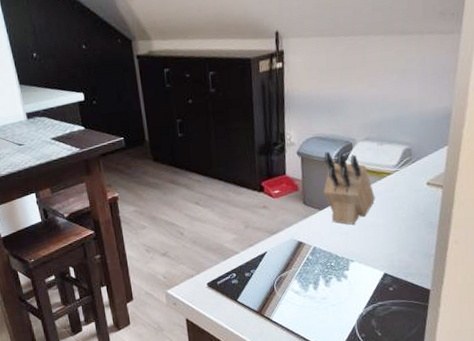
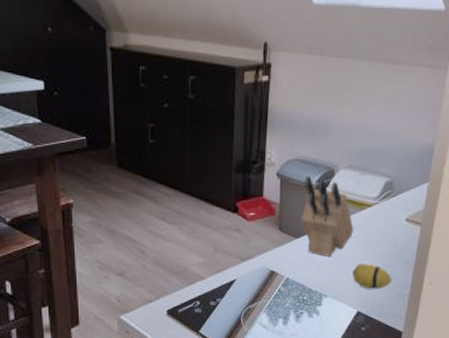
decorative egg: none [377,227,417,252] -> present [353,262,392,289]

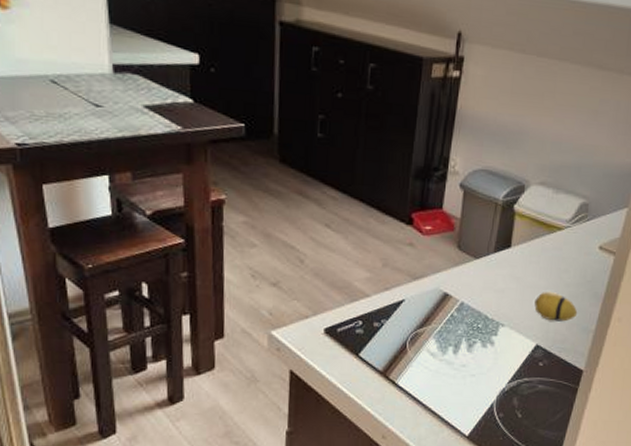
knife block: present [301,176,354,257] -> none [482,189,541,282]

